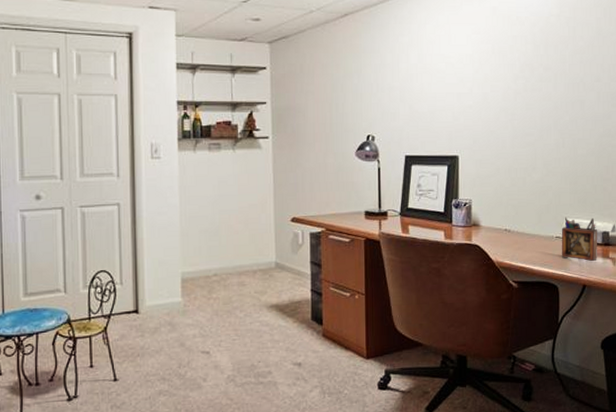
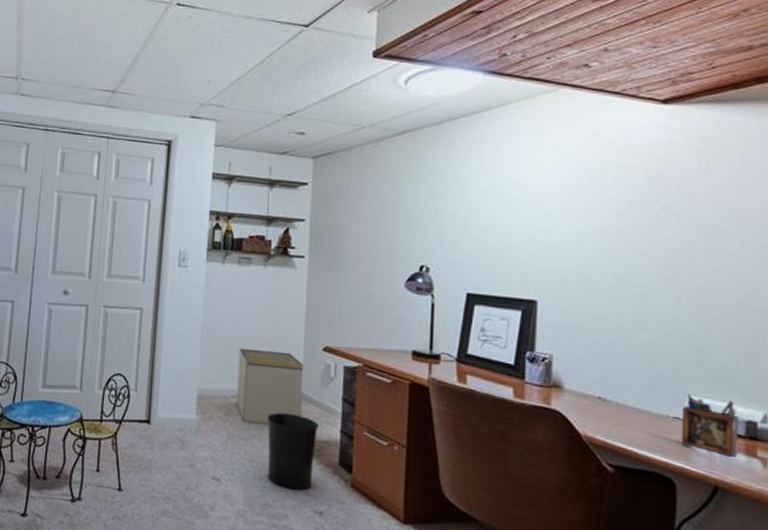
storage bin: none [216,227,276,296] -> present [236,348,304,424]
waste bin: none [247,282,292,349] -> present [267,412,319,490]

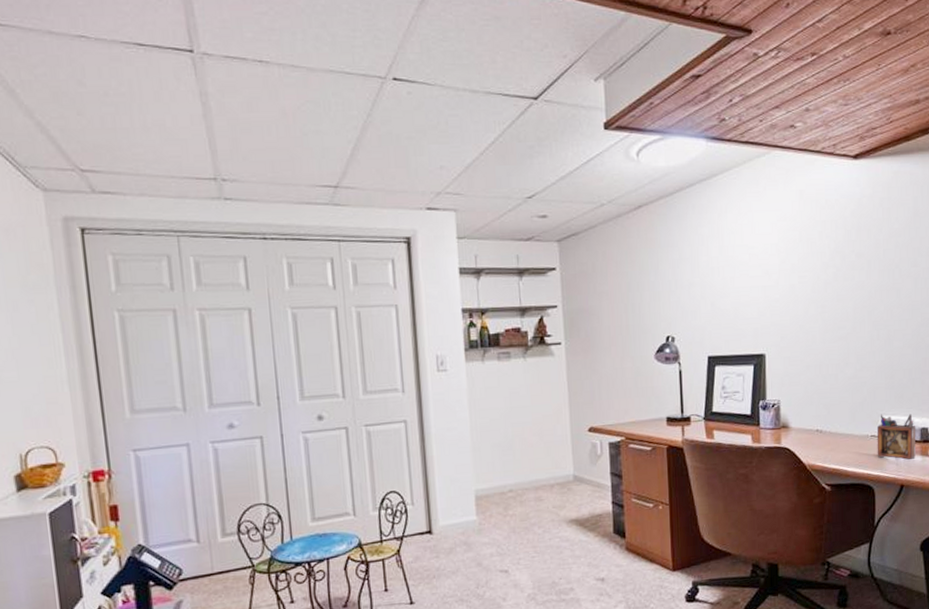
storage bin: present [236,348,304,424] -> none [509,439,575,513]
waste bin: present [267,412,319,490] -> none [544,495,592,565]

